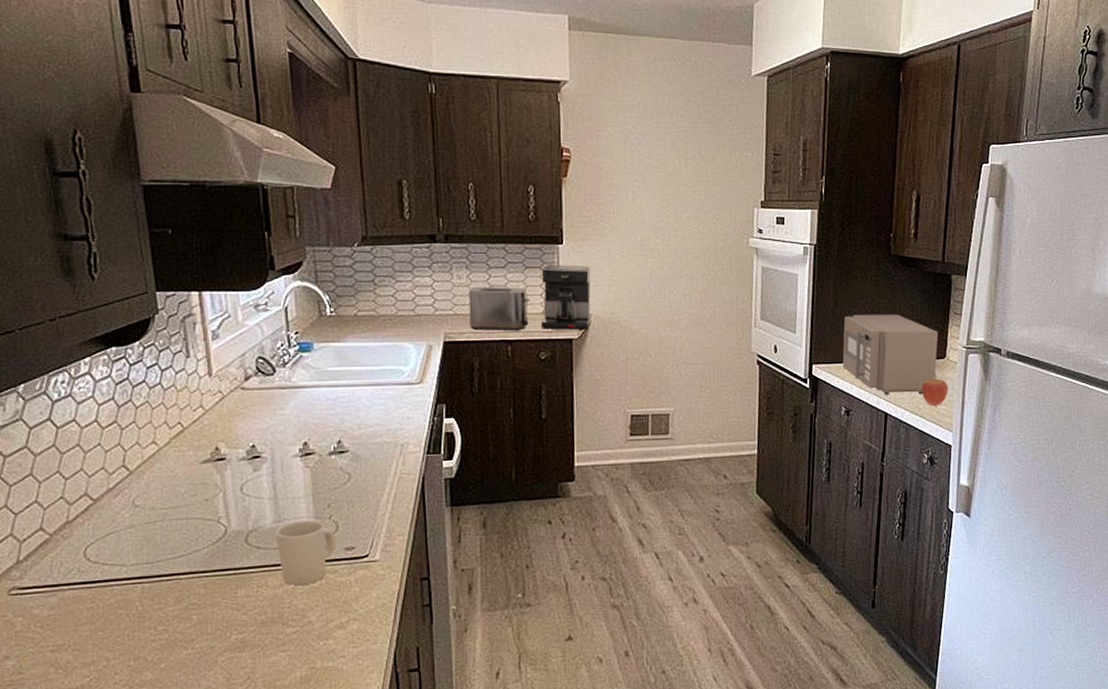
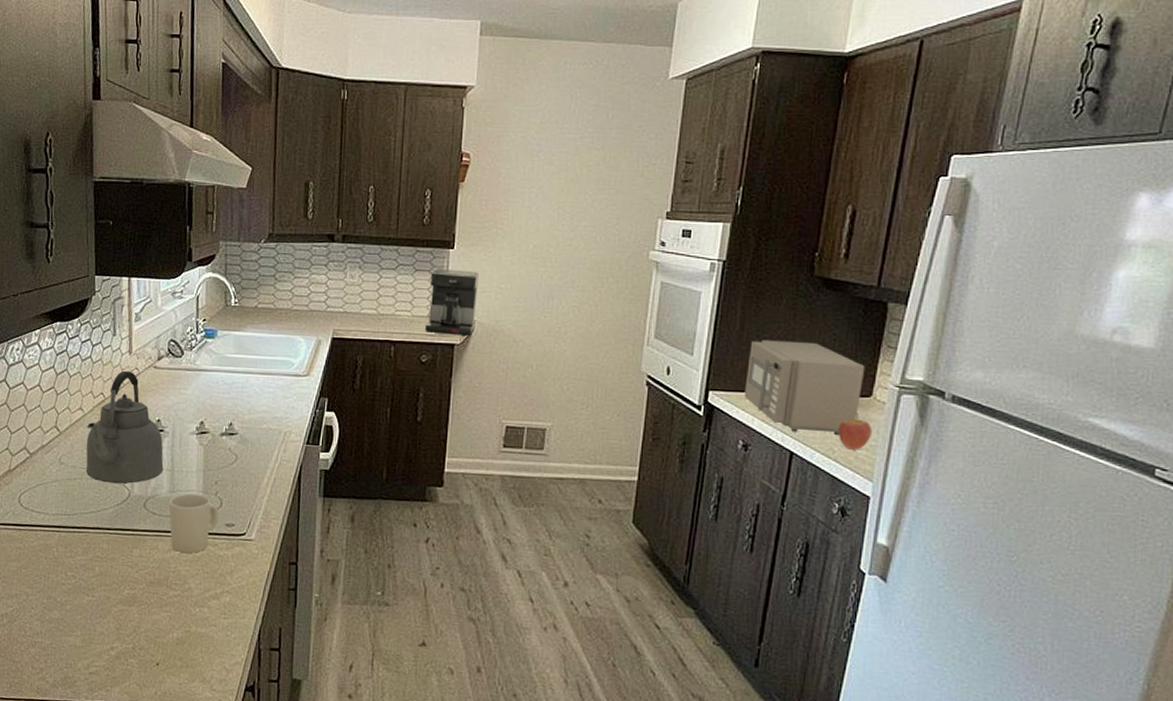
kettle: none [164,395,265,522] -> present [86,370,164,484]
toaster: present [468,286,530,331] -> none [357,286,416,333]

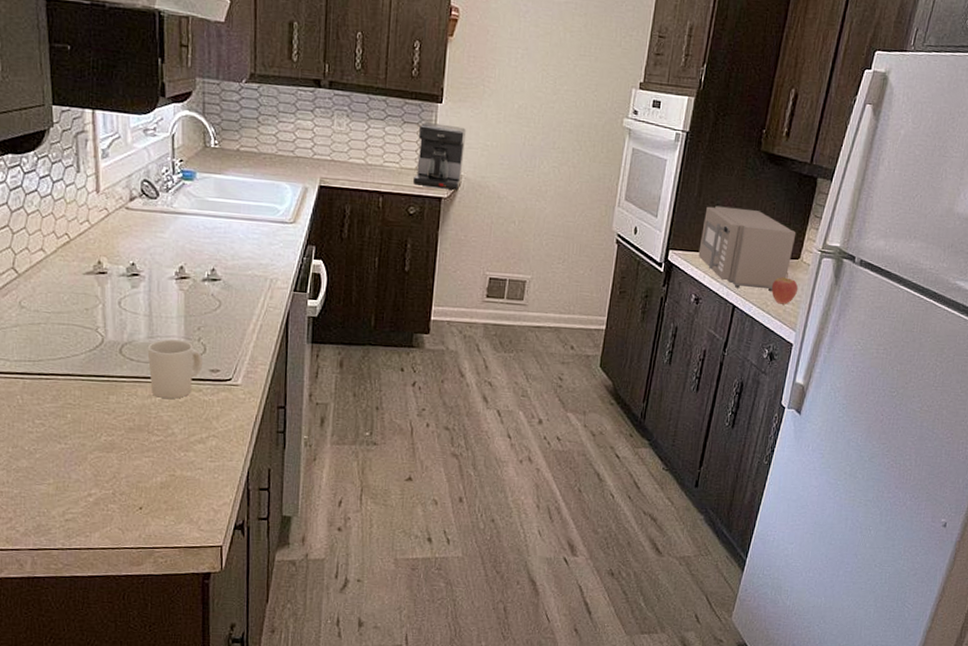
kettle: present [86,370,164,484] -> none [50,210,140,330]

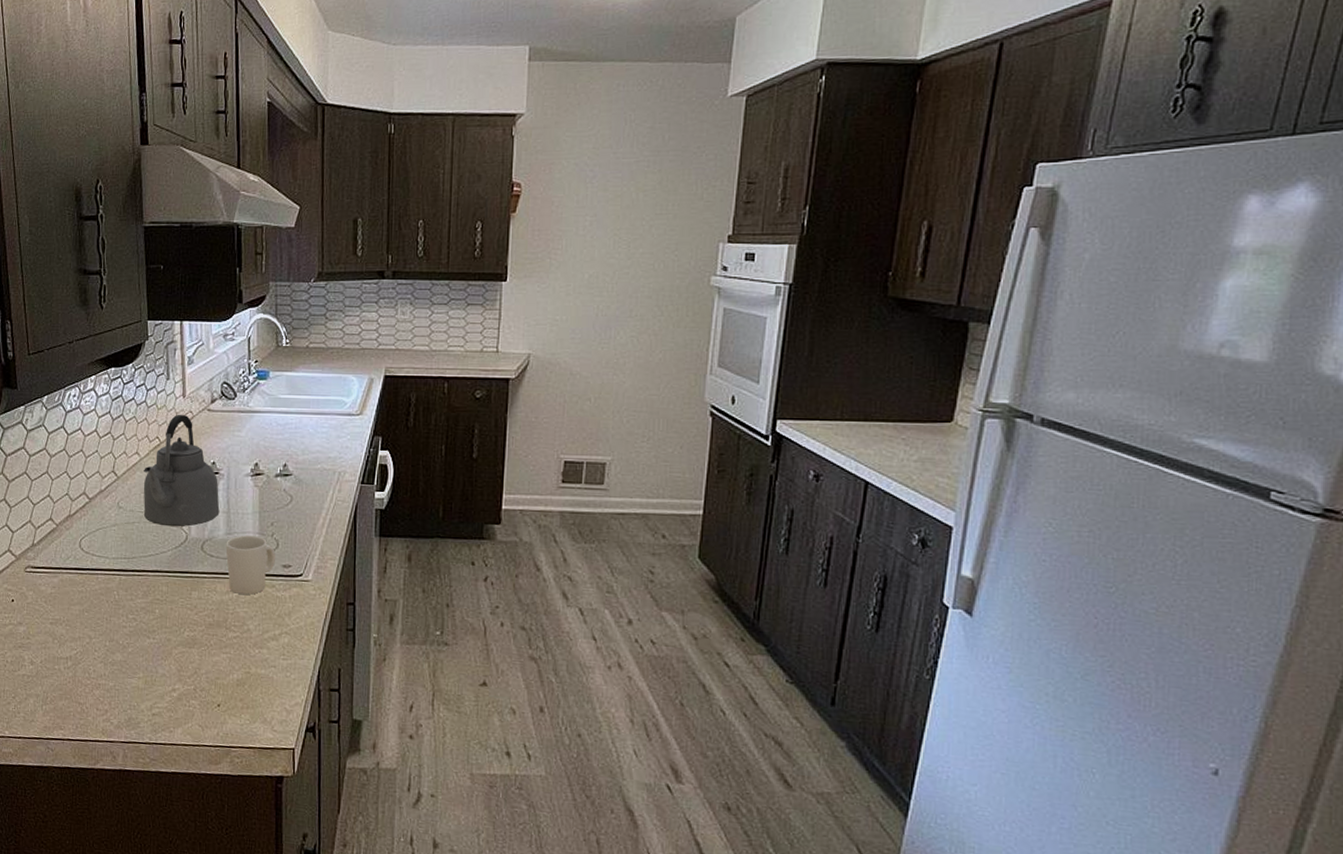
kettle: none [50,210,140,330] -> present [143,414,220,527]
coffee maker: present [413,122,467,190] -> none [479,302,534,370]
microwave: present [698,205,797,292] -> none [814,365,945,464]
fruit: present [771,272,799,305] -> none [916,439,955,478]

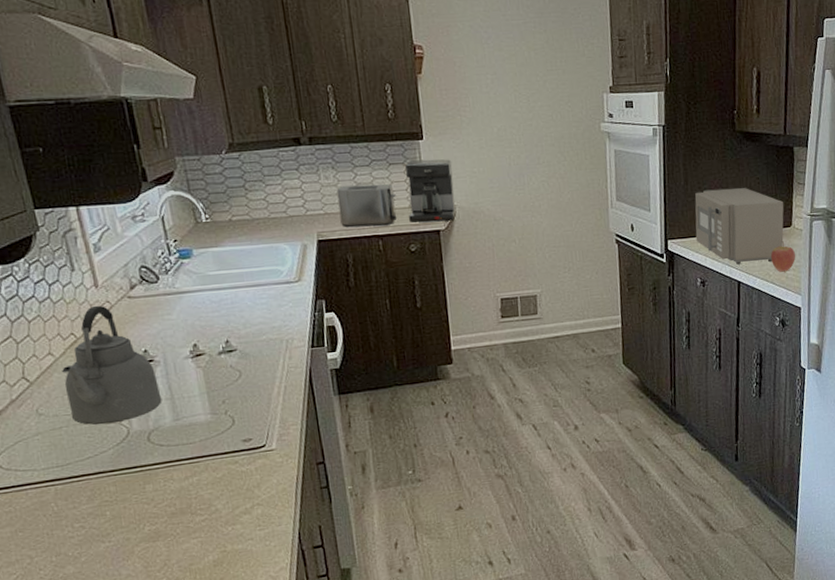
mug: present [225,535,275,595] -> none [175,416,234,478]
toaster: none [410,322,469,368] -> present [336,184,397,227]
coffee maker: none [479,302,534,370] -> present [405,159,457,223]
microwave: none [814,365,945,464] -> present [695,188,784,265]
fruit: none [916,439,955,478] -> present [770,241,796,272]

